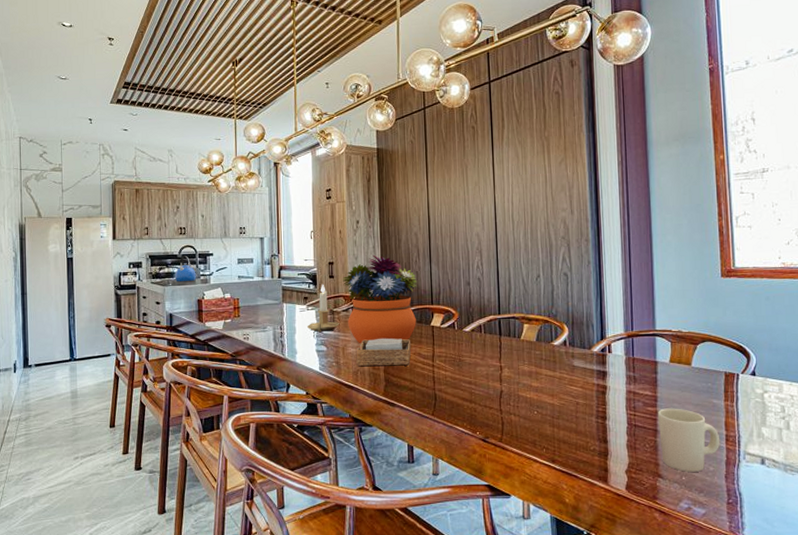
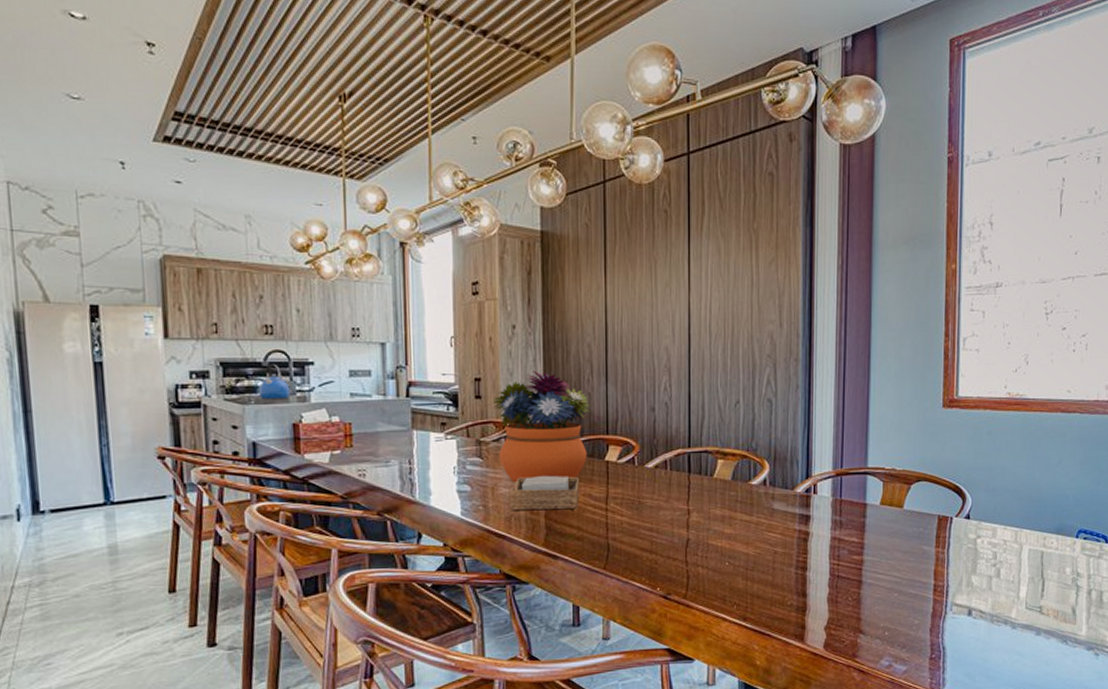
candlestick: present [307,284,340,333] -> none [446,406,489,469]
mug: present [657,408,721,472] -> none [863,556,928,627]

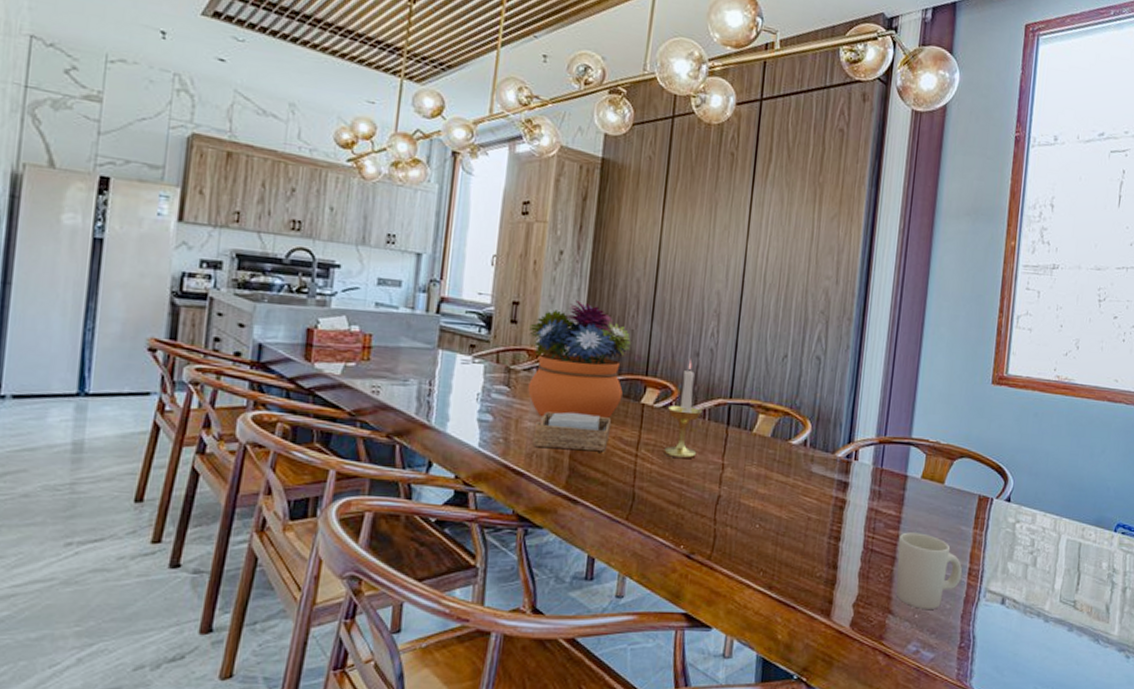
kettle: present [258,363,290,400] -> none [274,261,310,302]
candlestick: none [630,414,664,509] -> present [662,359,703,459]
mug: none [863,556,928,627] -> present [896,532,963,609]

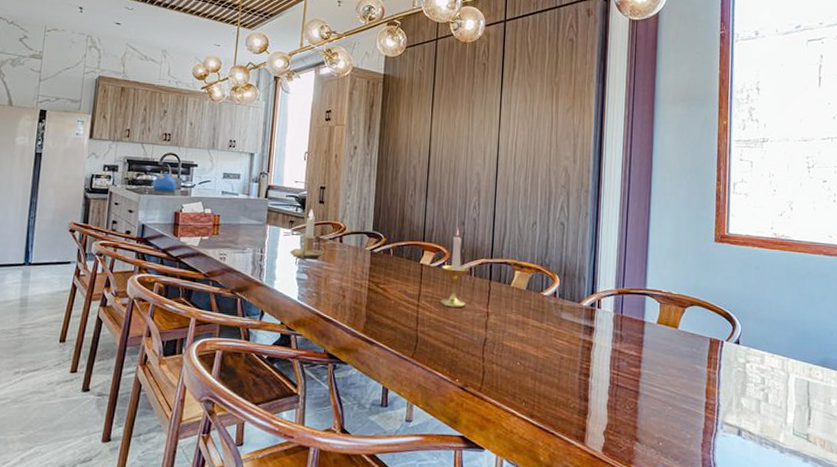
kettle: none [274,261,310,302] -> present [152,163,177,192]
candlestick: none [469,329,517,396] -> present [290,208,325,260]
flower arrangement: present [528,299,631,419] -> none [332,183,411,277]
napkin holder: present [532,411,612,452] -> none [338,271,398,303]
mug: present [896,532,963,609] -> none [640,370,700,438]

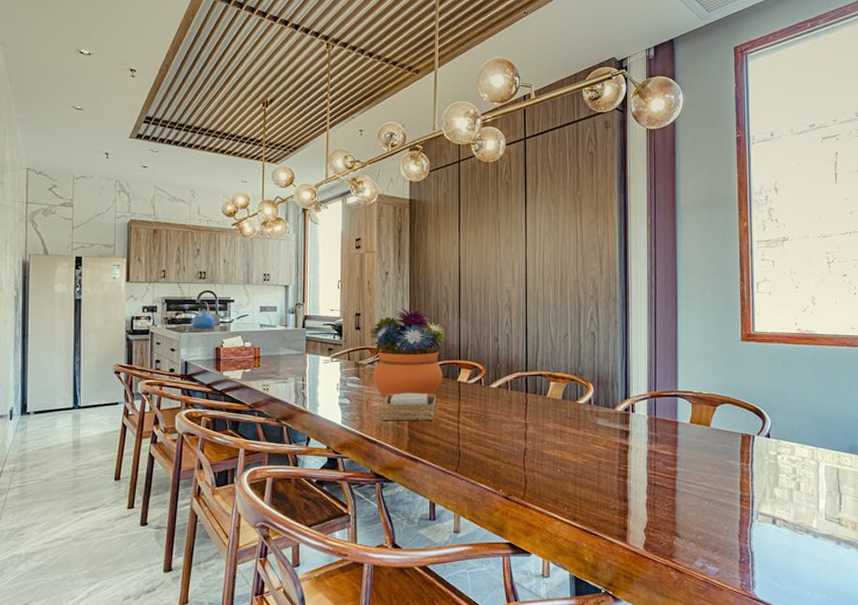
candlestick: present [290,208,325,260] -> none [331,335,365,385]
flower arrangement: none [332,183,411,277] -> present [368,307,445,398]
napkin holder: none [338,271,398,303] -> present [380,392,437,421]
candlestick: present [438,227,469,308] -> none [478,344,506,422]

